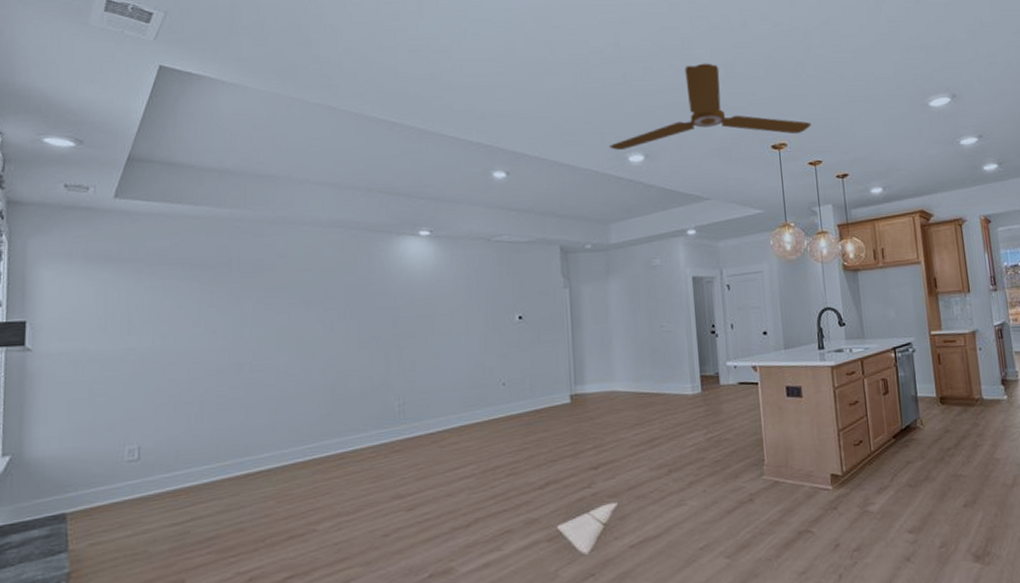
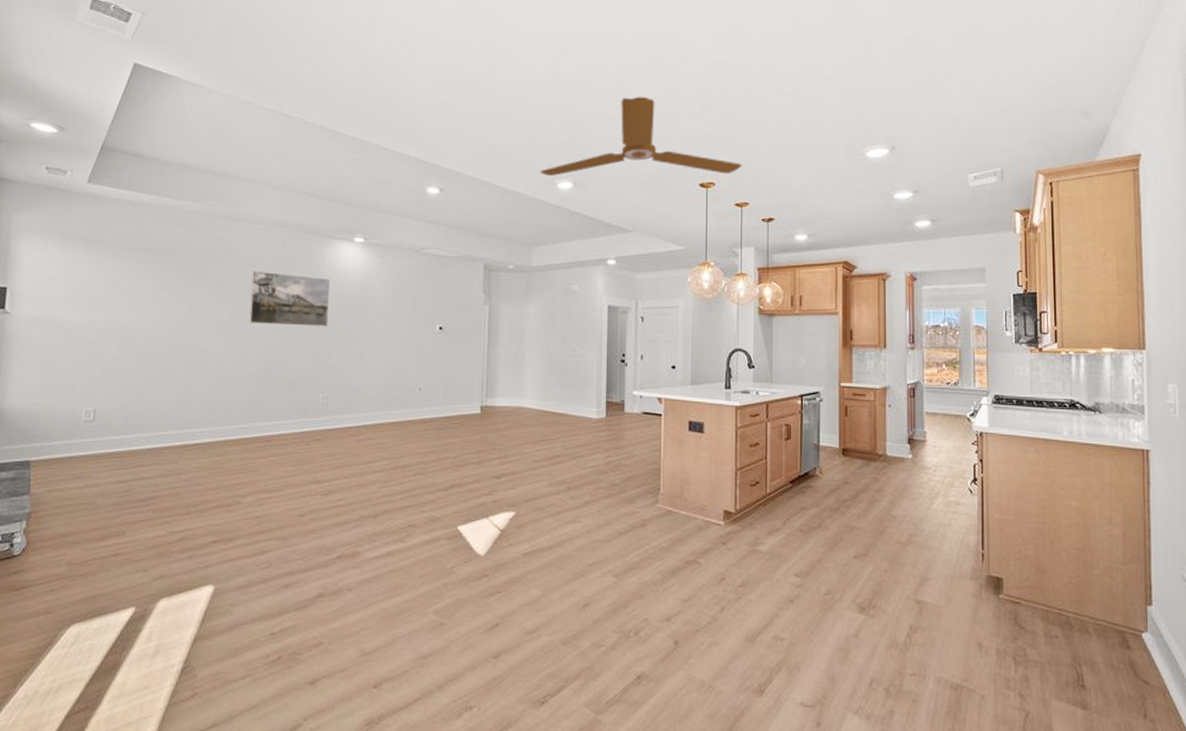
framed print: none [309,276,398,333] -> present [249,270,330,327]

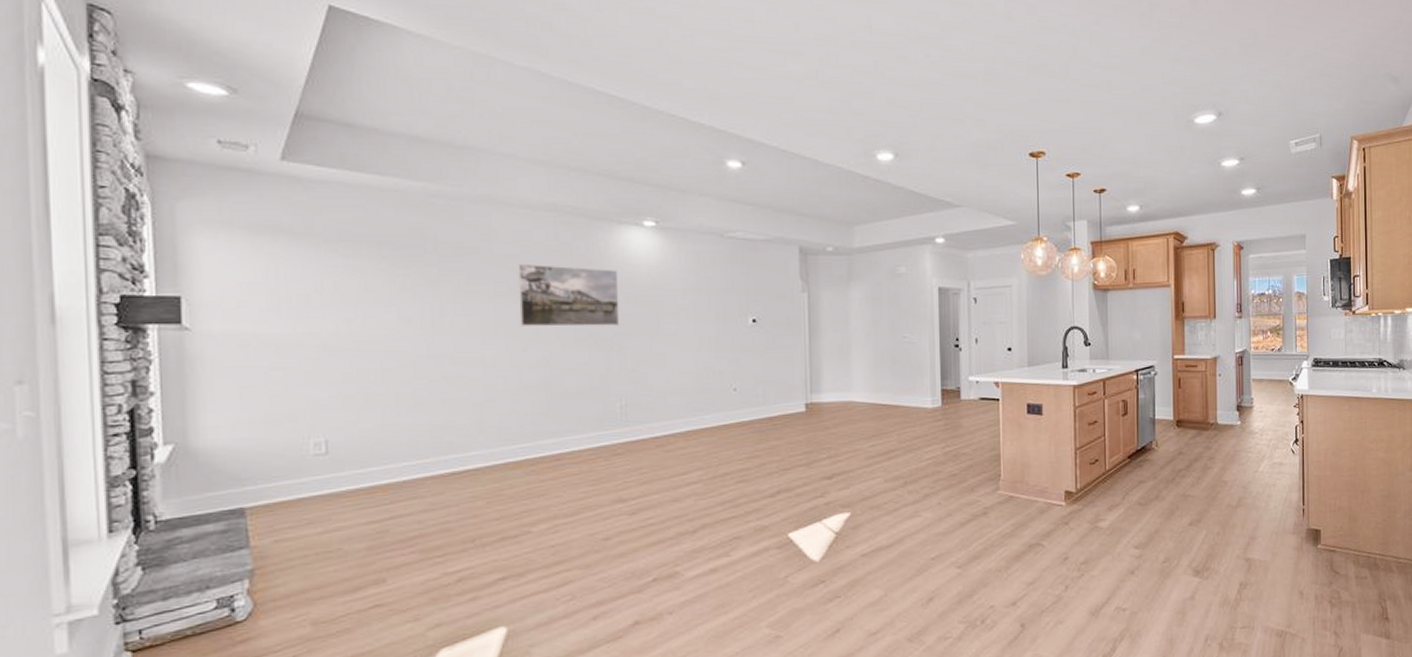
ceiling fan: present [540,96,742,176] -> none [857,56,1073,146]

